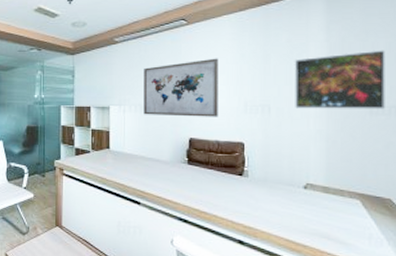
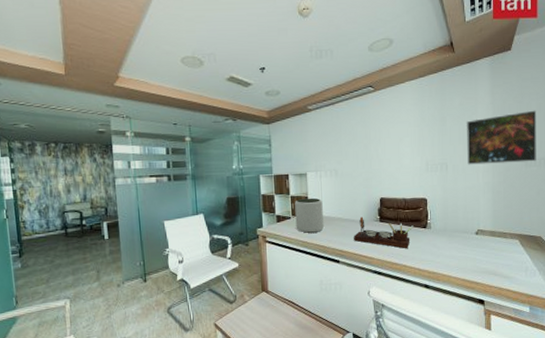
plant pot: none [95,132,125,170] -> present [295,197,324,233]
wall art: present [144,58,219,117] -> none [337,122,404,179]
desk organizer: none [158,157,227,198] -> present [354,216,414,249]

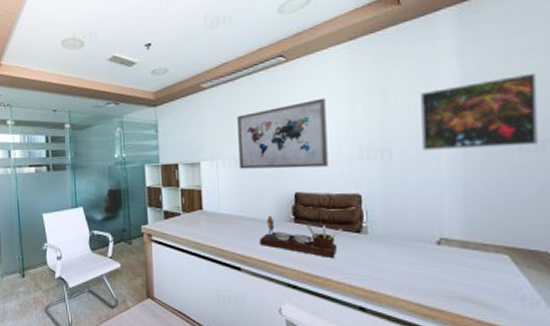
plant pot: present [295,197,324,233] -> none [185,191,221,233]
wall art: none [337,122,404,179] -> present [237,98,328,169]

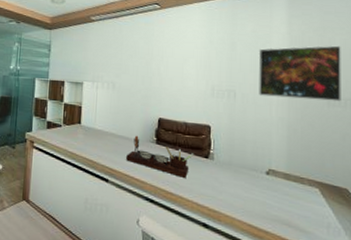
wall art: present [237,98,328,169] -> none [115,42,189,99]

